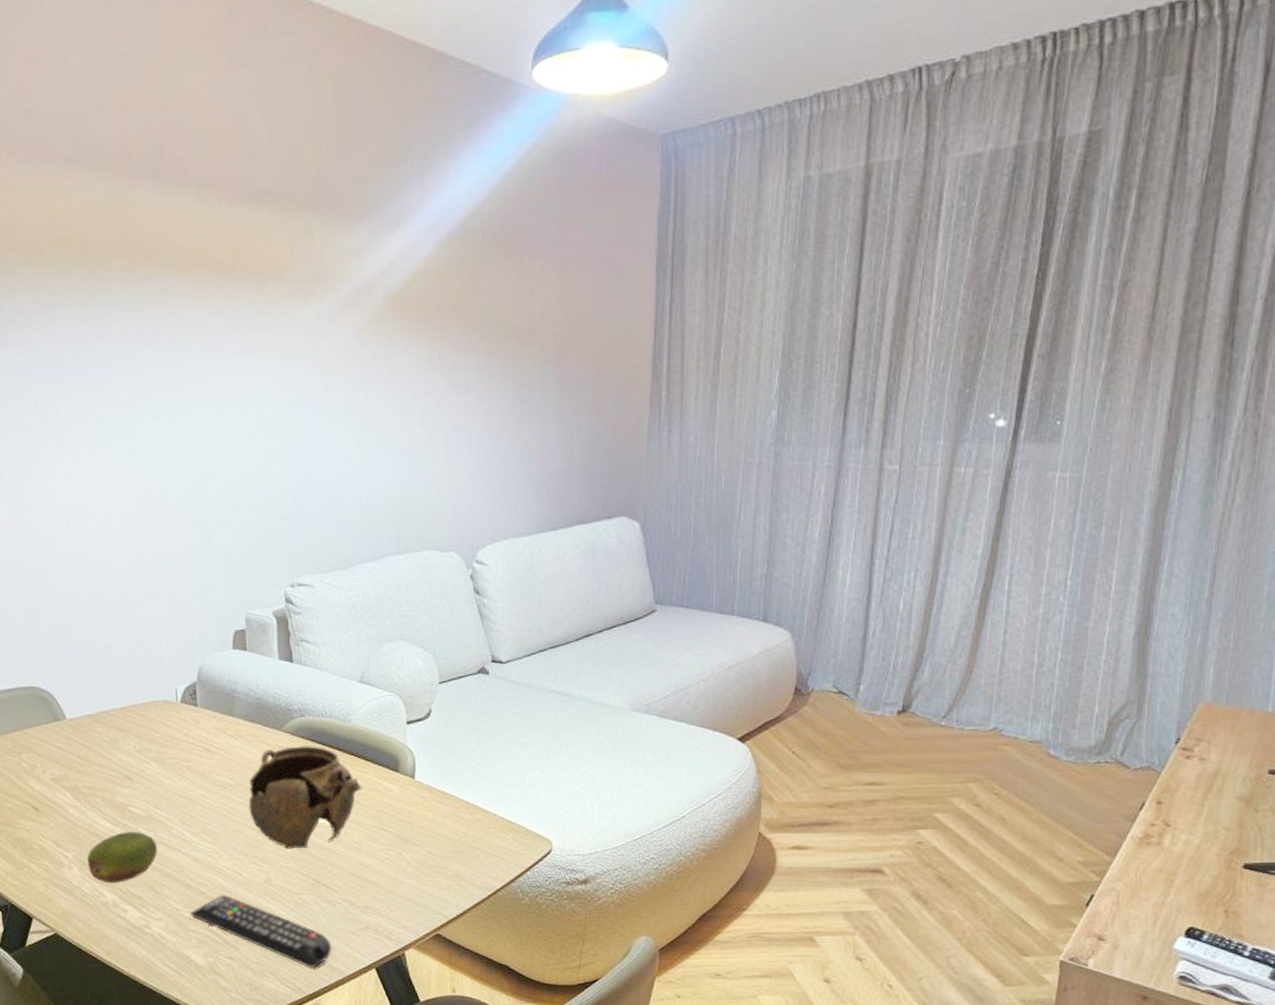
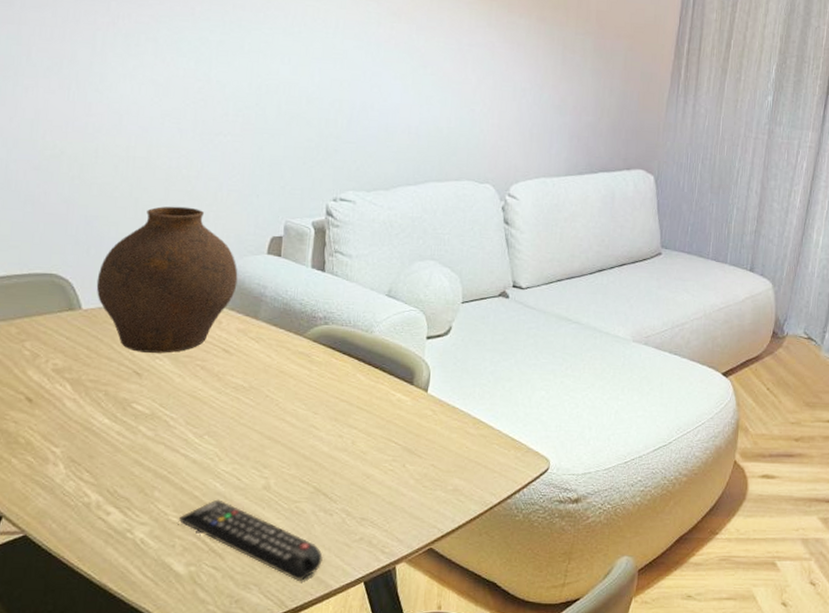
vase: none [75,607,208,757] -> present [96,206,238,353]
fruit: present [87,832,158,883] -> none [76,429,156,483]
teapot: present [248,745,363,849] -> none [258,352,376,456]

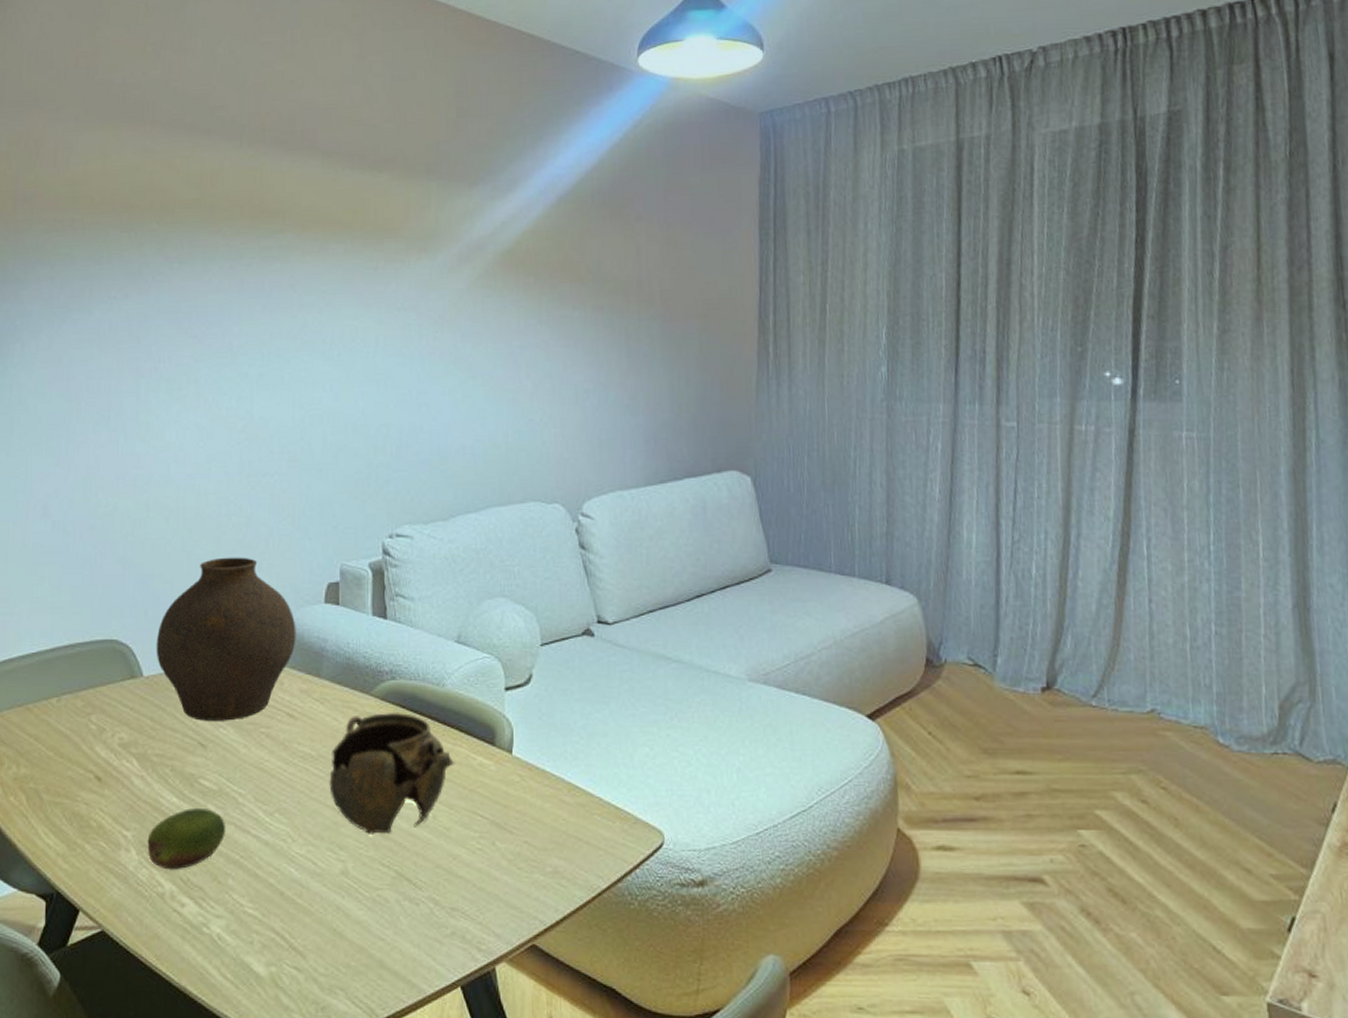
fruit: none [76,429,156,483] -> present [147,808,226,870]
remote control: present [178,499,323,581] -> none [254,887,412,985]
teapot: none [258,352,376,456] -> present [329,711,455,834]

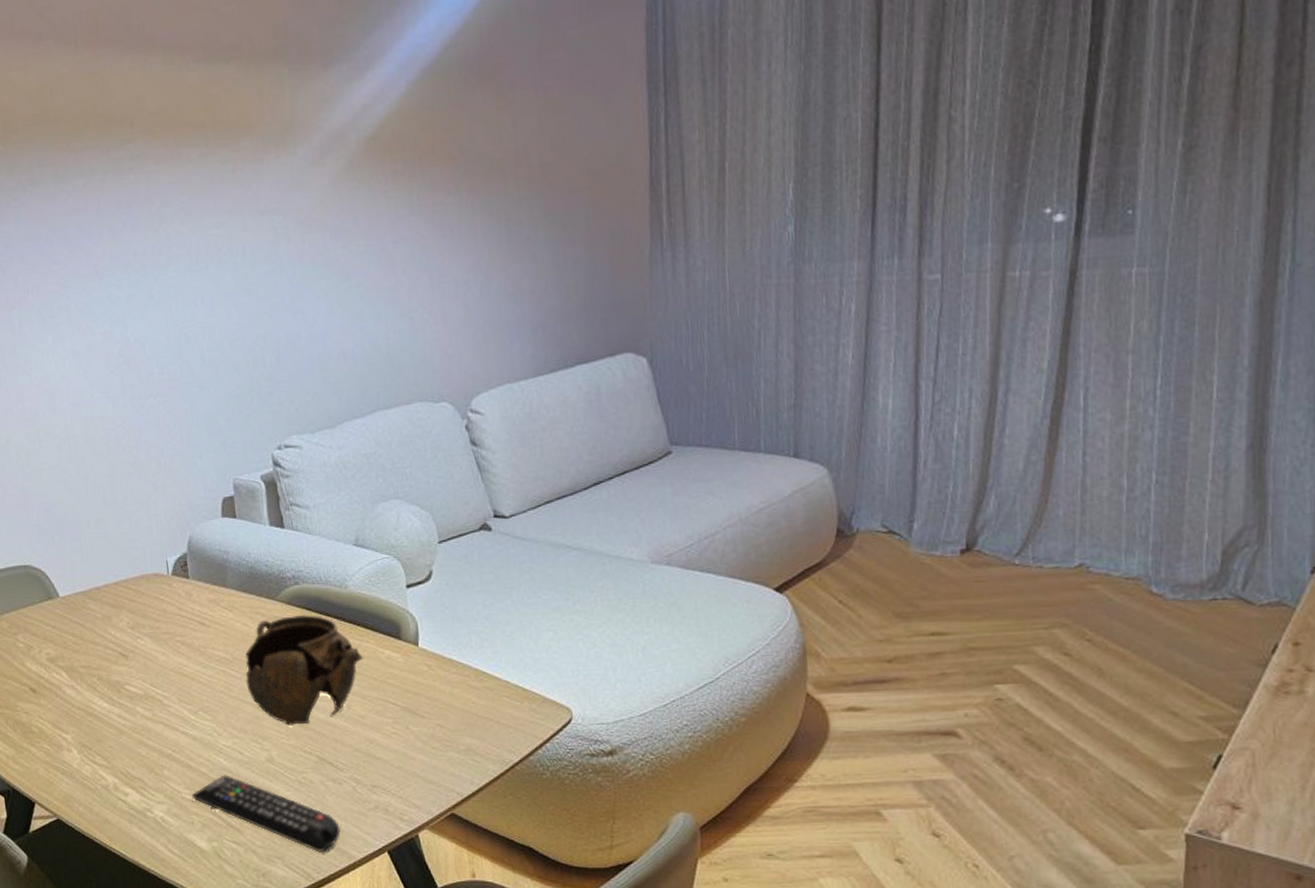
fruit: present [147,808,226,870] -> none [86,711,156,766]
vase: present [156,557,296,721] -> none [66,479,199,634]
remote control: none [254,887,412,985] -> present [191,774,341,853]

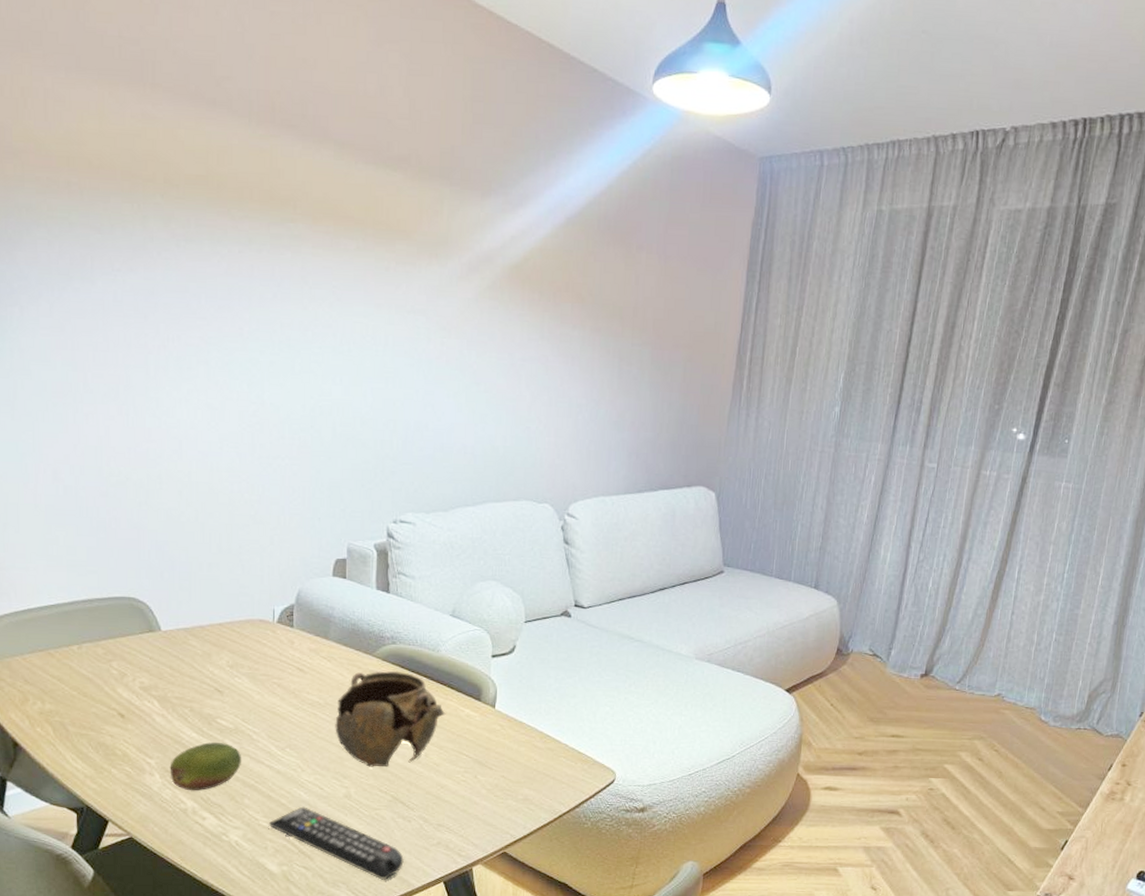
fruit: none [86,711,156,766] -> present [170,742,242,791]

